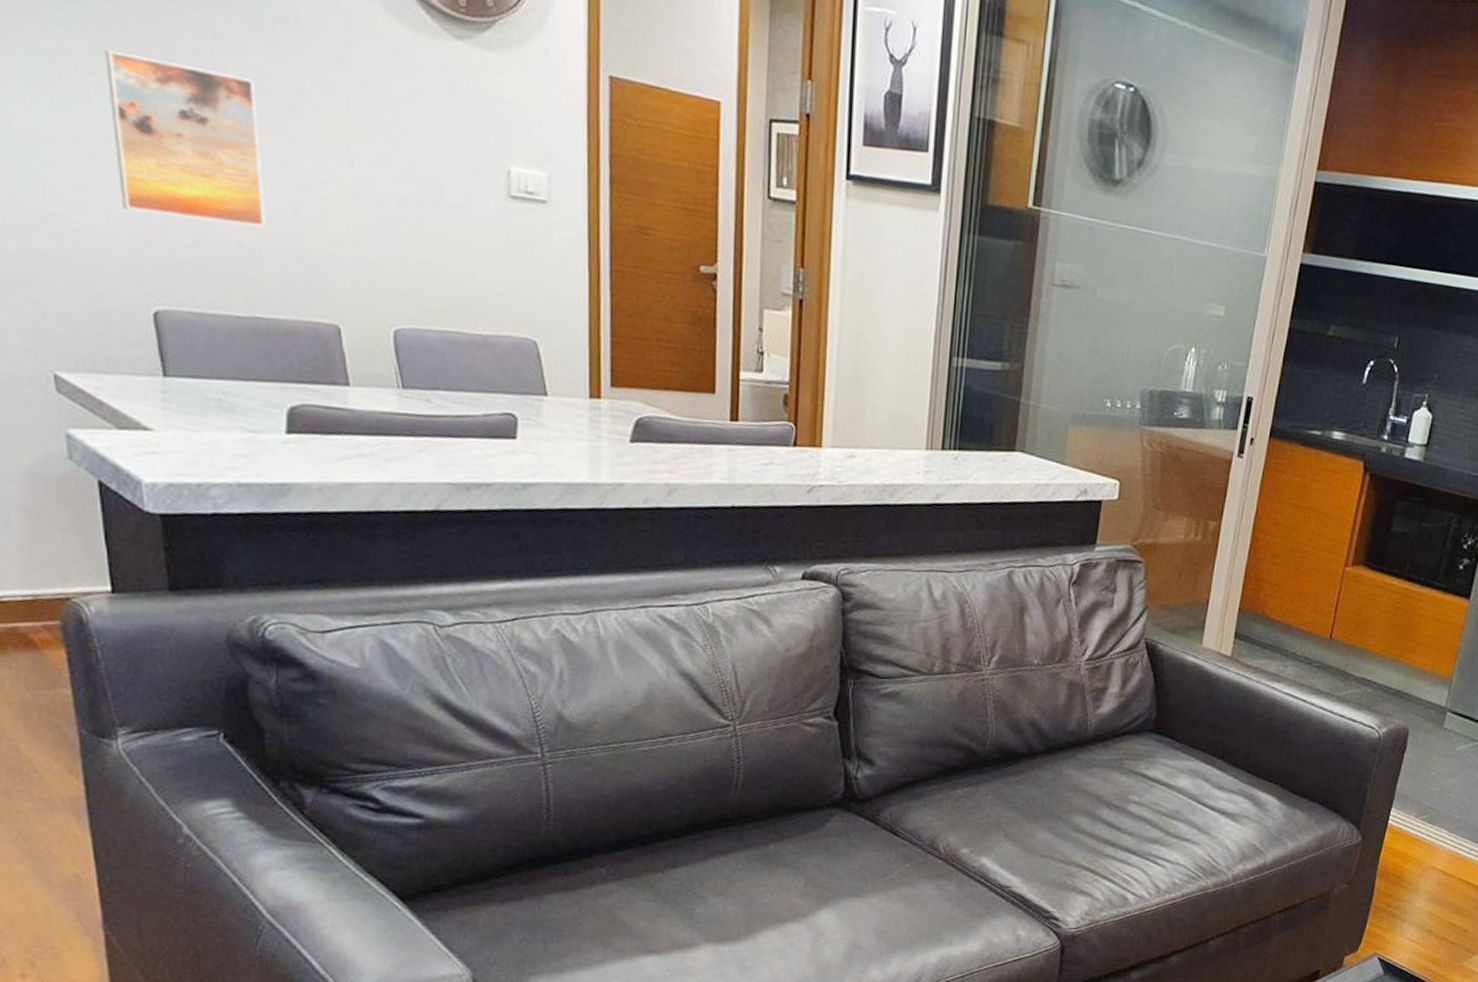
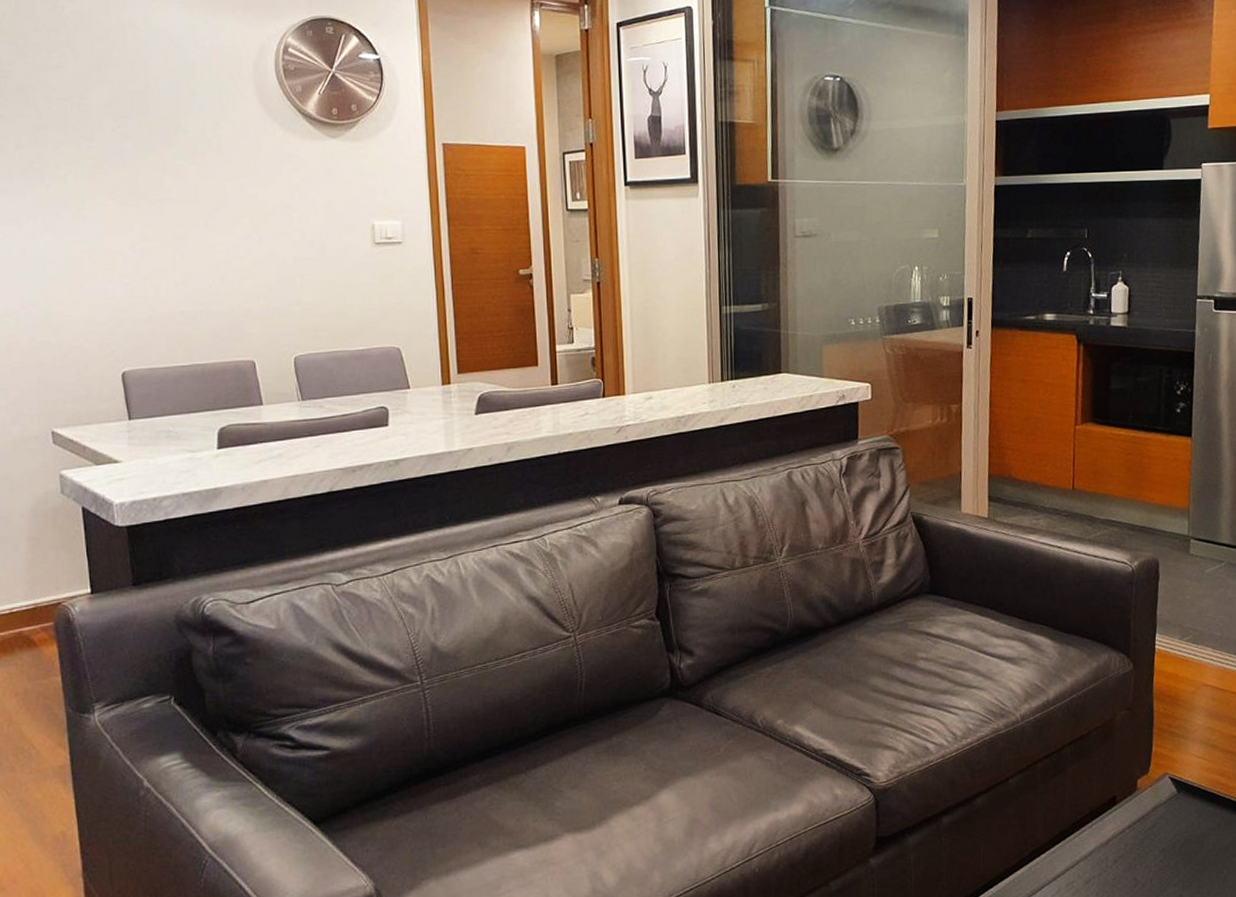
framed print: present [105,49,265,228] -> none [89,191,200,301]

